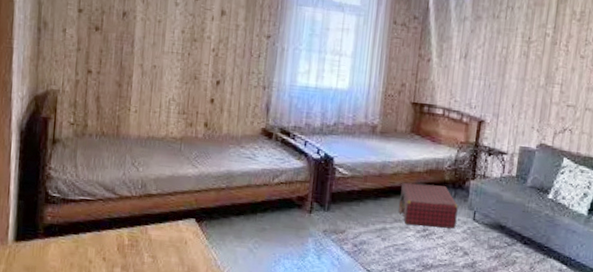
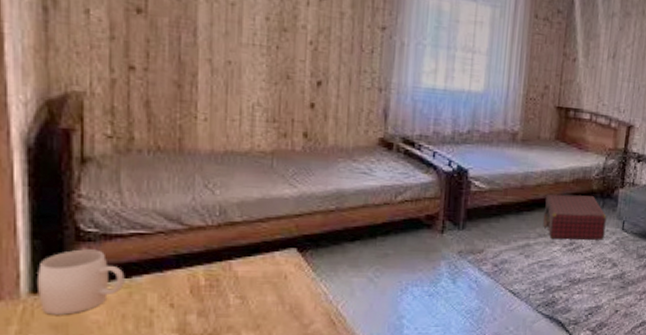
mug: none [18,209,75,260] -> present [36,249,125,315]

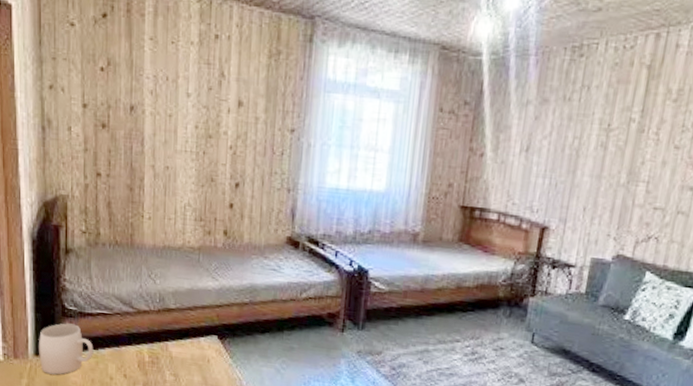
suitcase: present [543,194,607,240] -> none [443,298,514,352]

